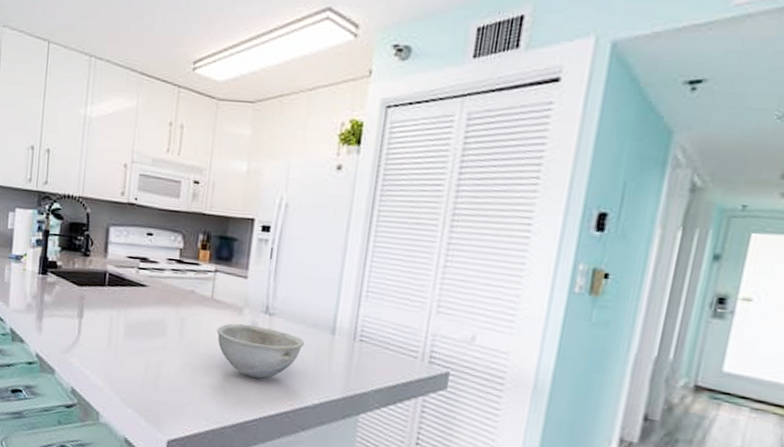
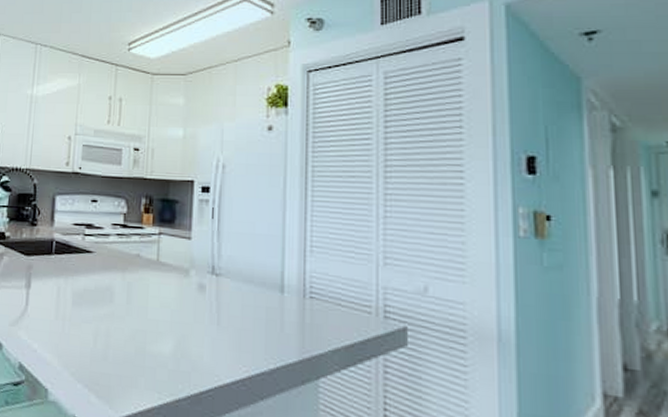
bowl: present [217,323,304,379] -> none [164,285,254,344]

